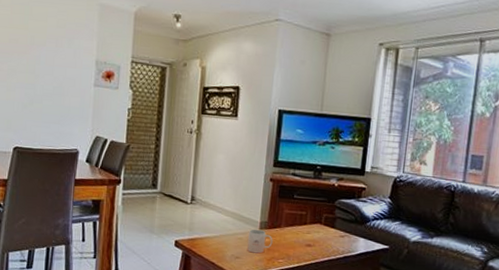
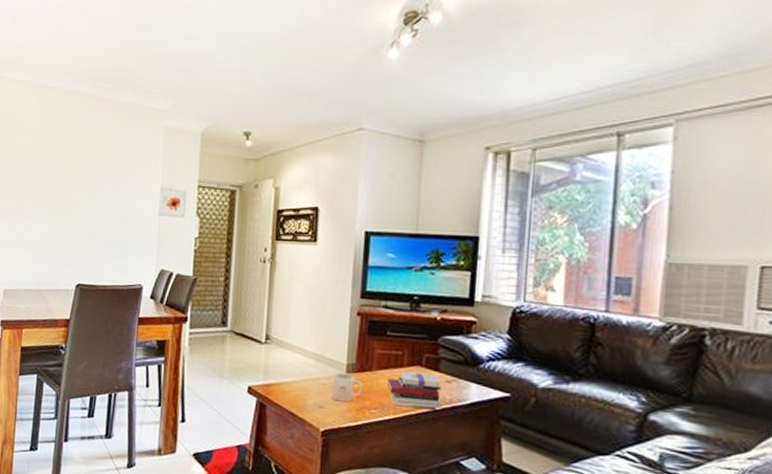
books: none [292,228,336,260] -> present [386,371,441,411]

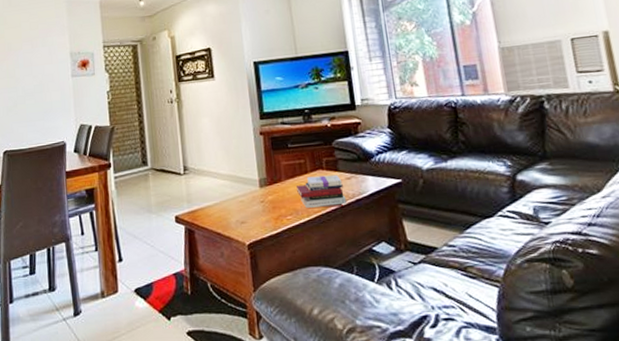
mug: present [331,372,363,402] -> none [249,187,277,215]

